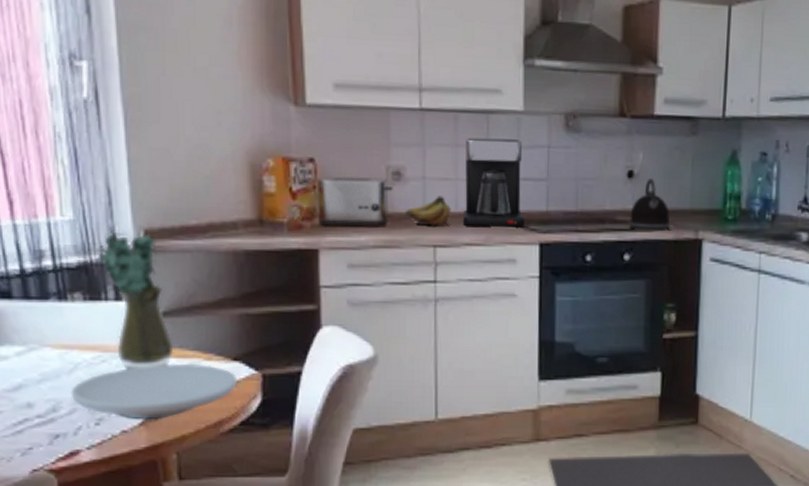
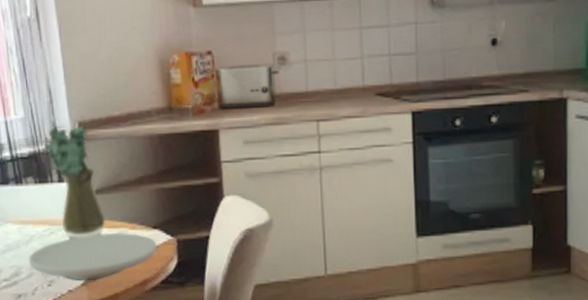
fruit: present [406,196,451,227] -> none [291,75,331,103]
coffee maker: present [463,137,524,227] -> none [341,19,397,102]
kettle: present [628,178,671,232] -> none [494,44,535,94]

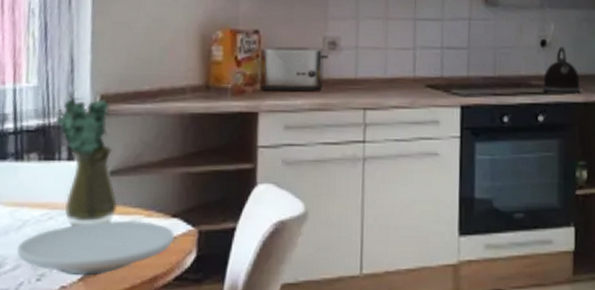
kettle: none [494,44,535,94] -> present [542,47,581,95]

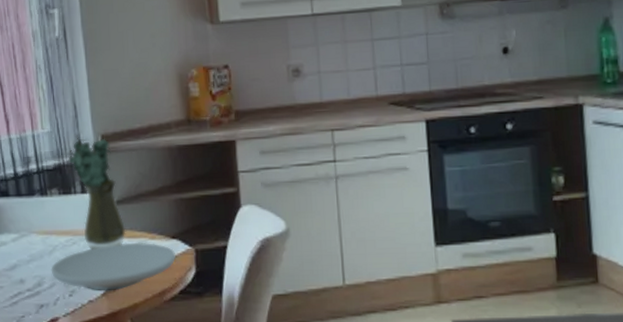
toaster: present [259,46,329,92] -> none [232,75,294,121]
kettle: present [542,47,581,95] -> none [508,52,550,101]

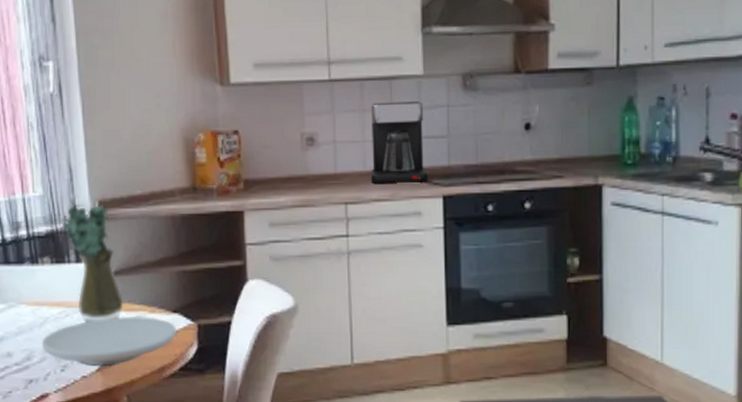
coffee maker: none [353,31,410,111] -> present [371,101,428,184]

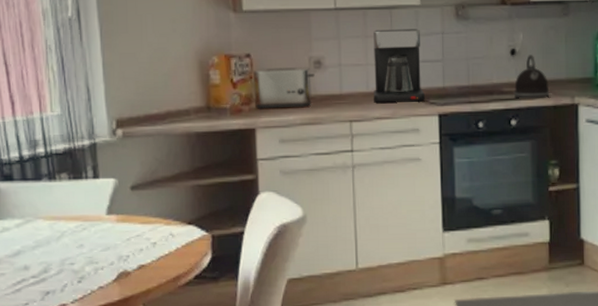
plate: present [41,316,176,366] -> none [58,228,191,276]
vase: present [62,200,124,322] -> none [79,118,140,235]
toaster: none [241,144,307,191] -> present [253,67,315,110]
kettle: none [528,129,570,180] -> present [513,54,550,100]

